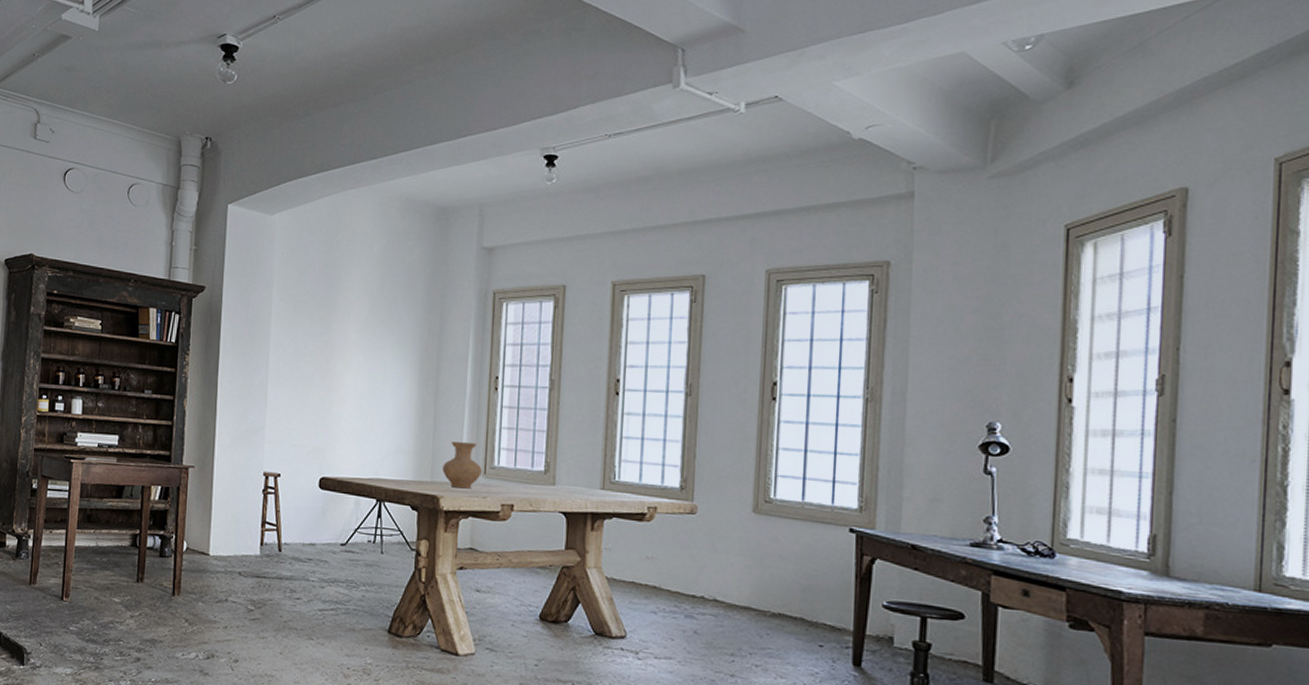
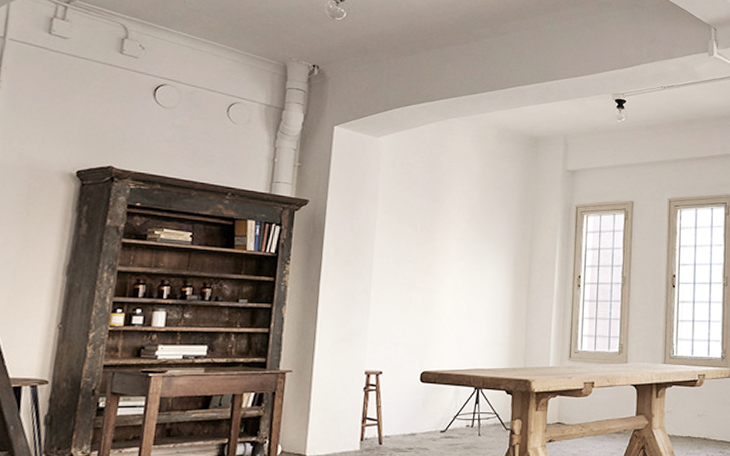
vase: present [442,442,482,489] -> none [534,332,567,372]

